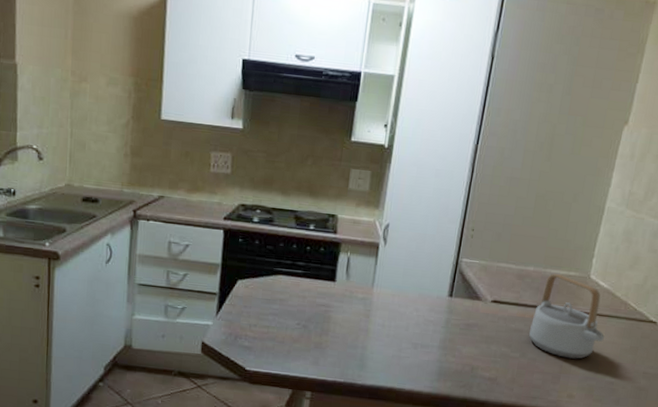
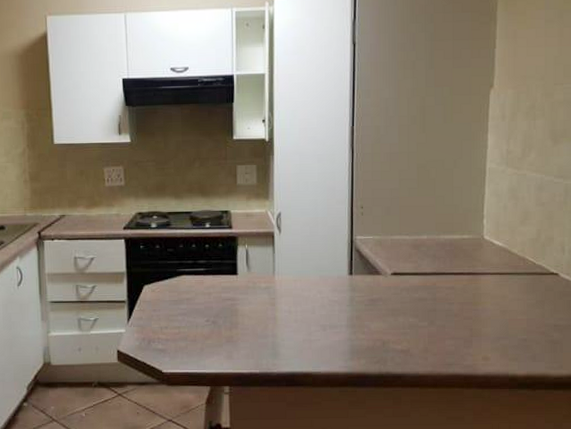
teapot: present [528,274,604,359] -> none [433,239,509,321]

